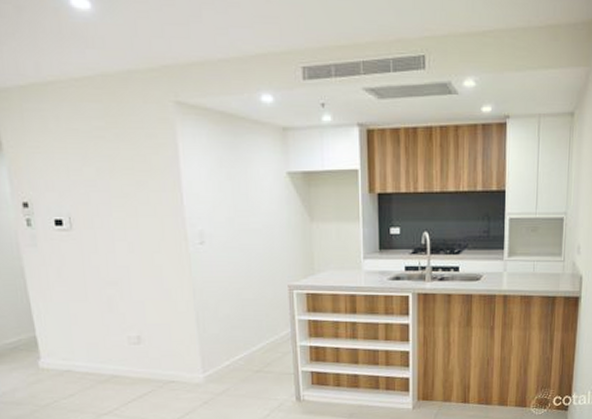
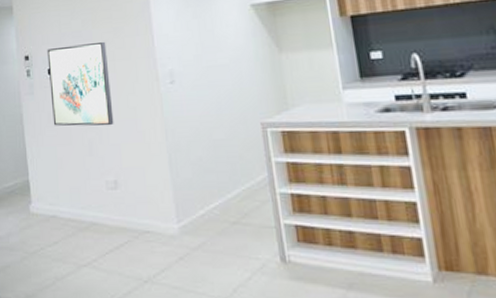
wall art: none [52,194,137,283] -> present [47,41,114,126]

